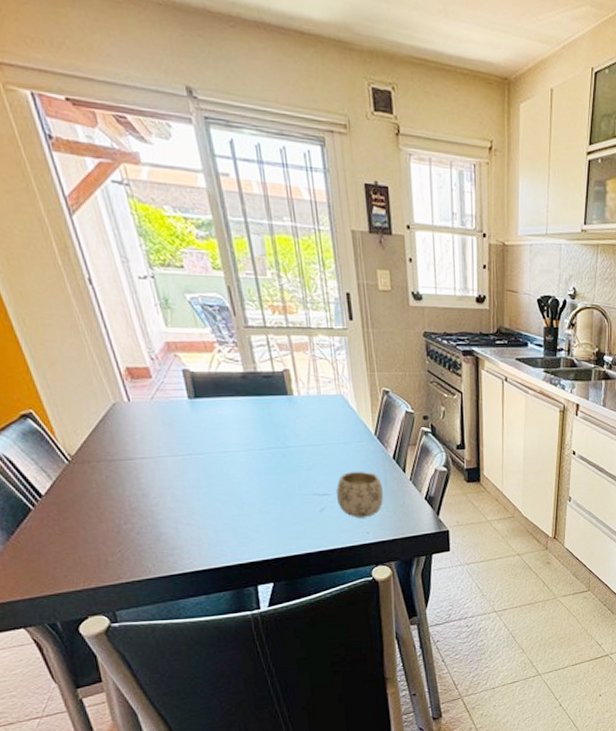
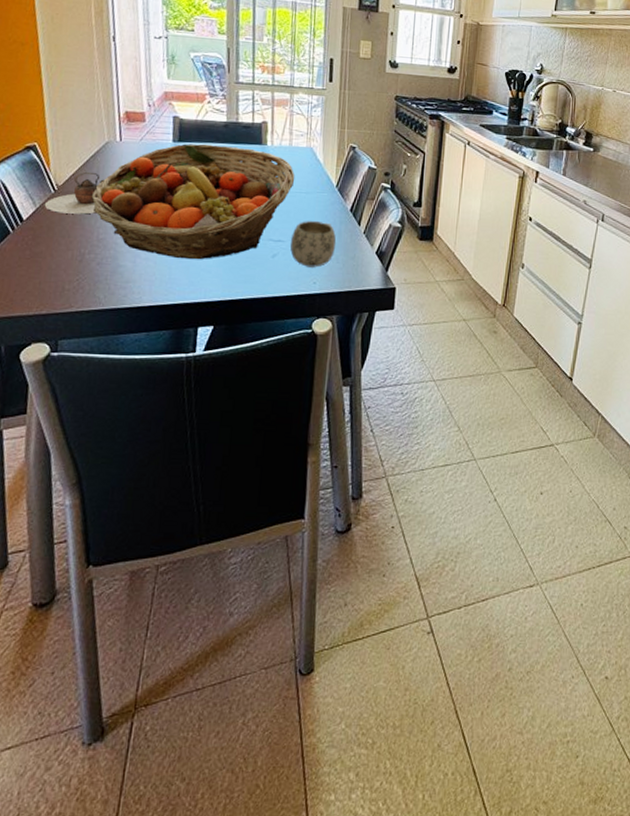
teapot: none [60,437,122,485] -> present [44,171,105,214]
fruit basket: none [111,398,330,521] -> present [91,143,295,260]

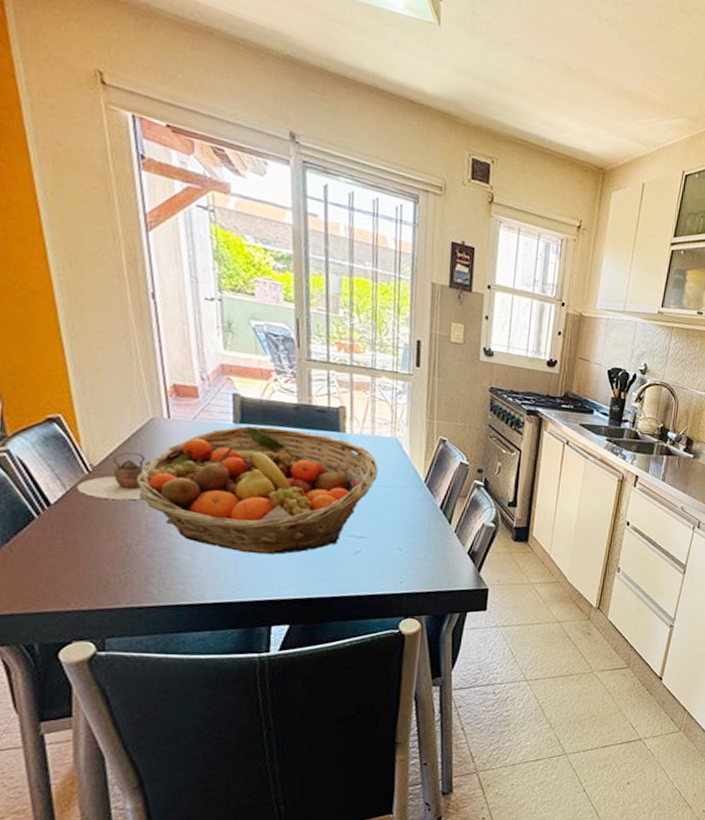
mug: present [290,220,337,268] -> none [374,516,425,566]

